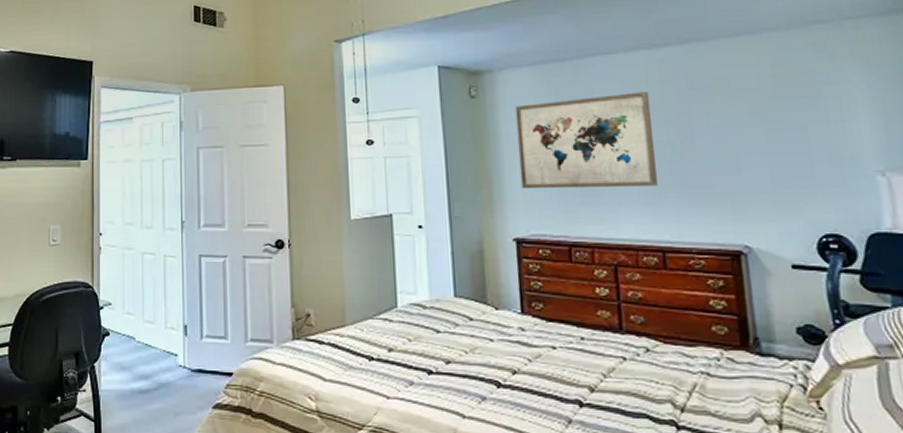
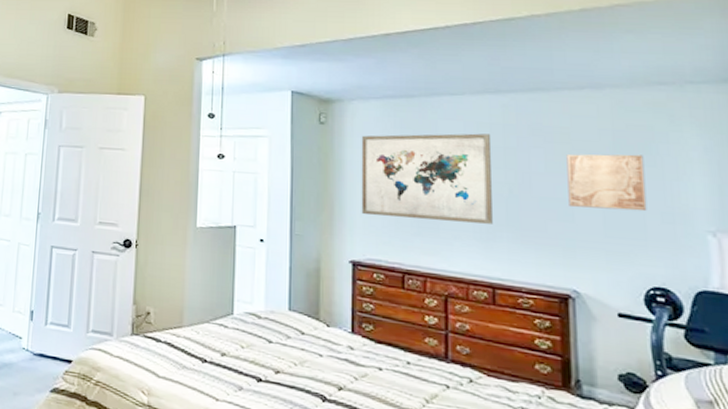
wall art: none [727,98,814,159] -> present [566,154,647,212]

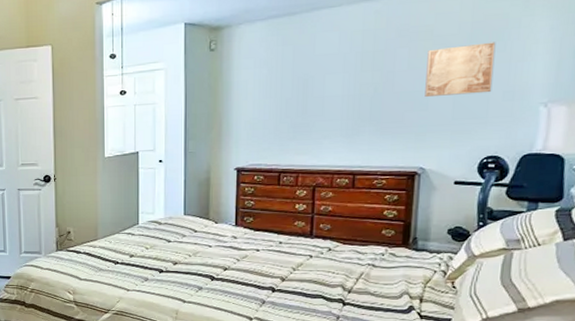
wall art: present [361,133,493,224] -> none [245,40,363,127]

